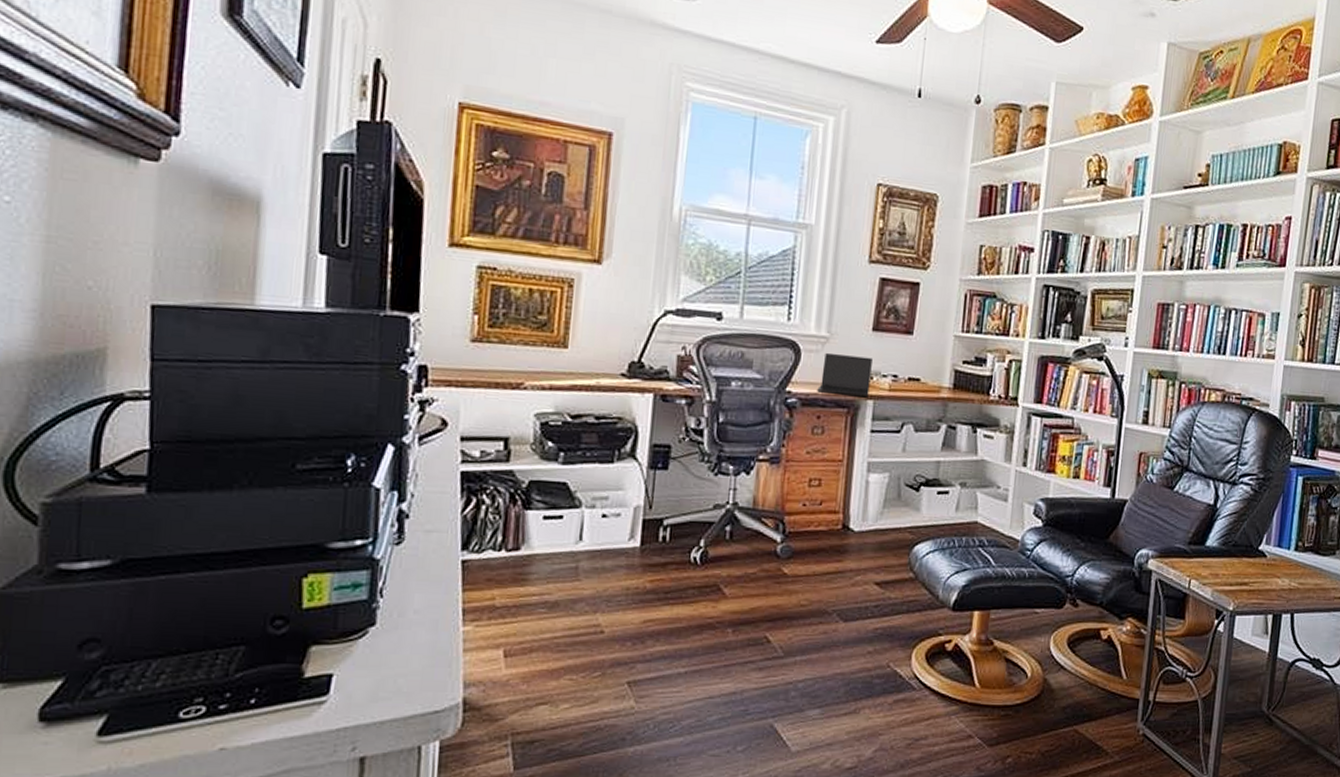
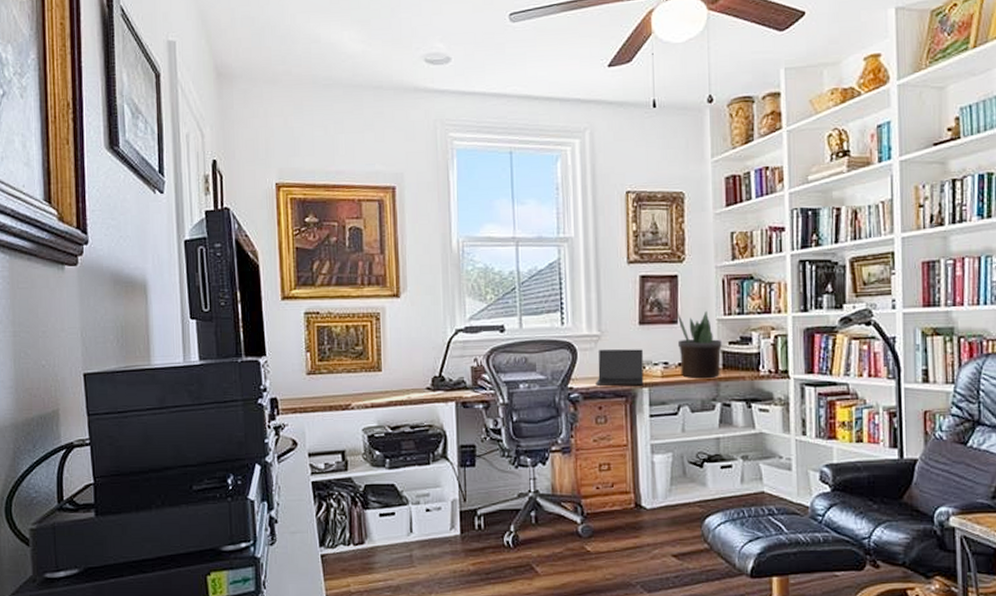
planter: none [909,321,956,398] -> present [676,311,722,379]

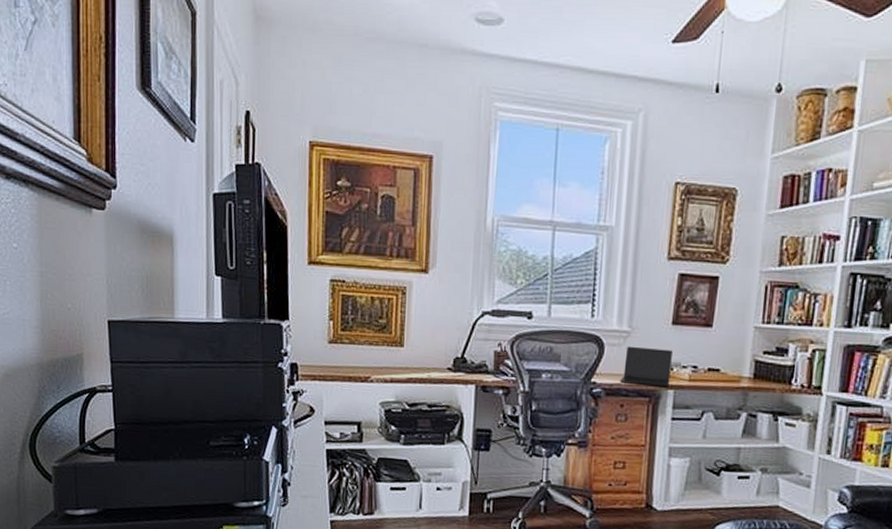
planter: present [676,311,722,379] -> none [709,314,756,388]

